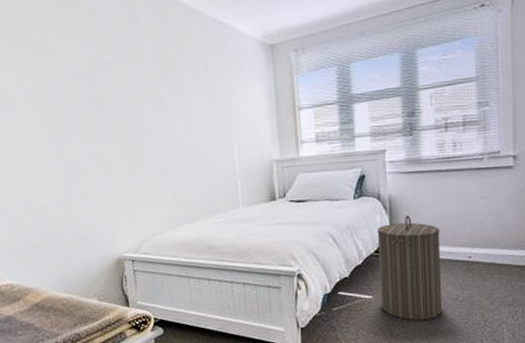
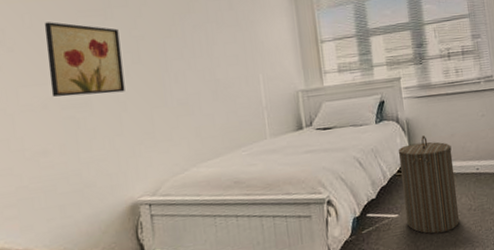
wall art: none [43,87,111,158] -> present [44,22,125,97]

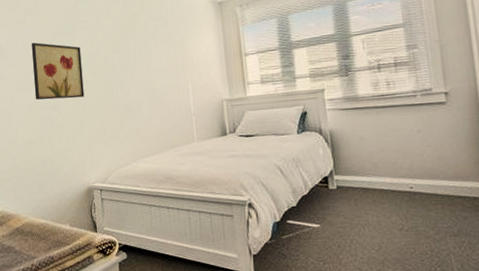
laundry hamper: present [398,136,460,234] -> none [320,149,389,249]

